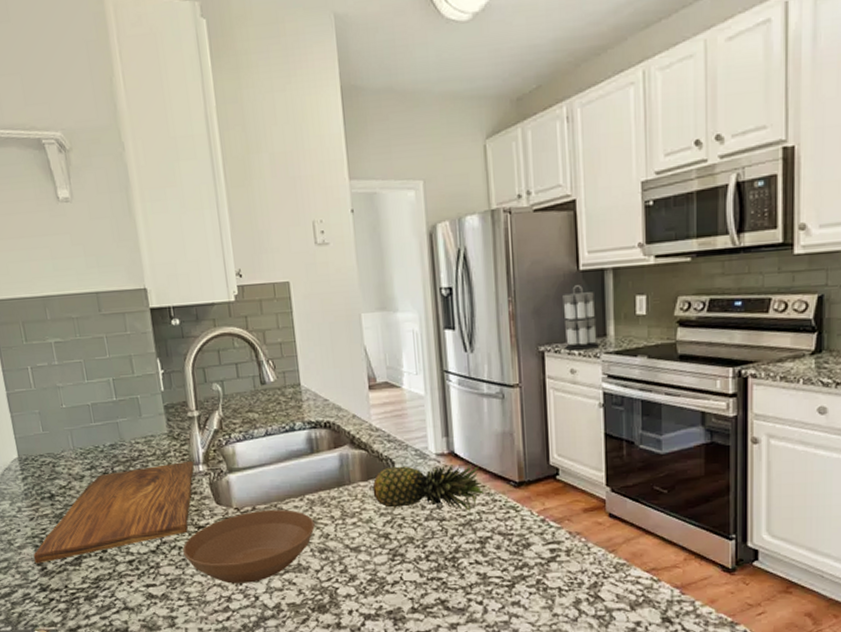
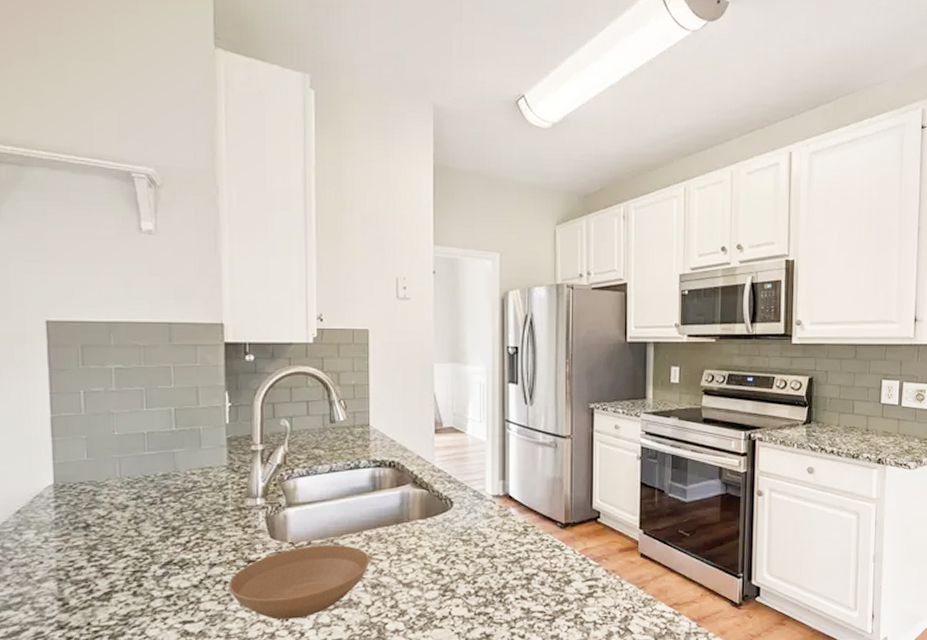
cutting board: present [33,460,194,564] -> none [54,493,251,599]
fruit: present [372,463,485,511] -> none [430,505,534,549]
spice rack: present [562,285,599,351] -> none [611,354,639,409]

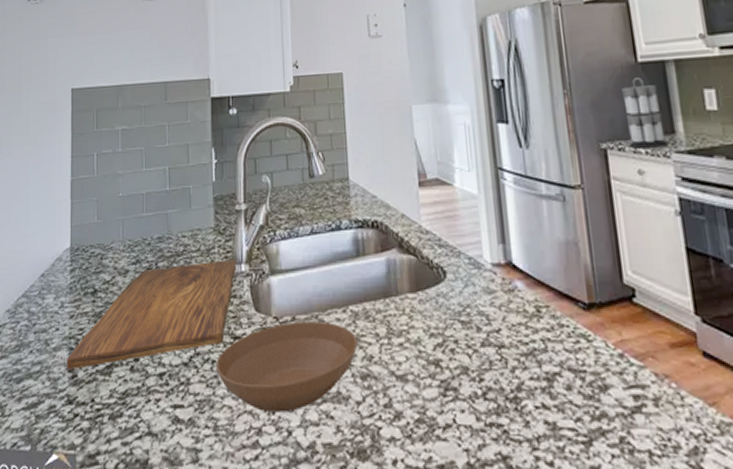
cutting board: none [54,493,251,599] -> present [66,258,236,370]
spice rack: none [611,354,639,409] -> present [621,78,668,149]

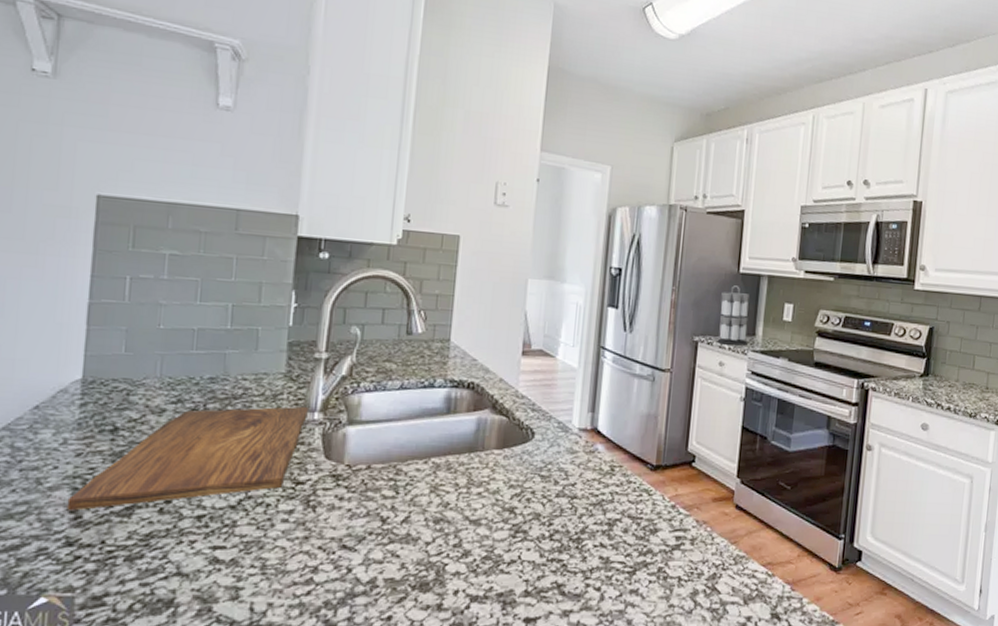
bowl: present [216,322,358,412] -> none [271,470,436,552]

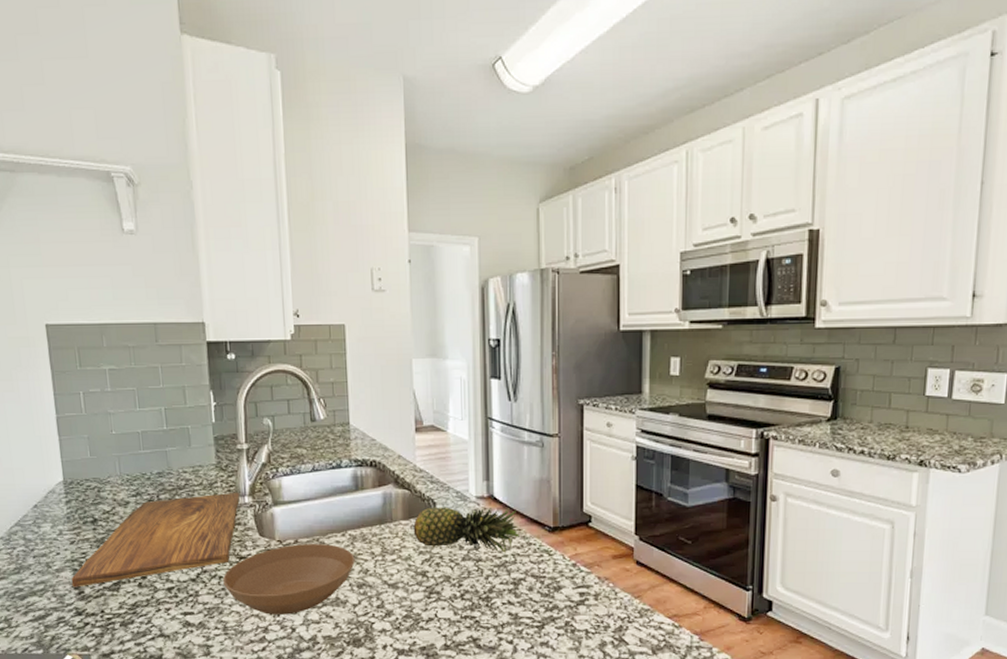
bowl: none [271,470,436,552] -> present [223,544,355,615]
fruit: none [506,437,621,491] -> present [413,507,521,553]
spice rack: present [717,285,749,346] -> none [603,344,634,405]

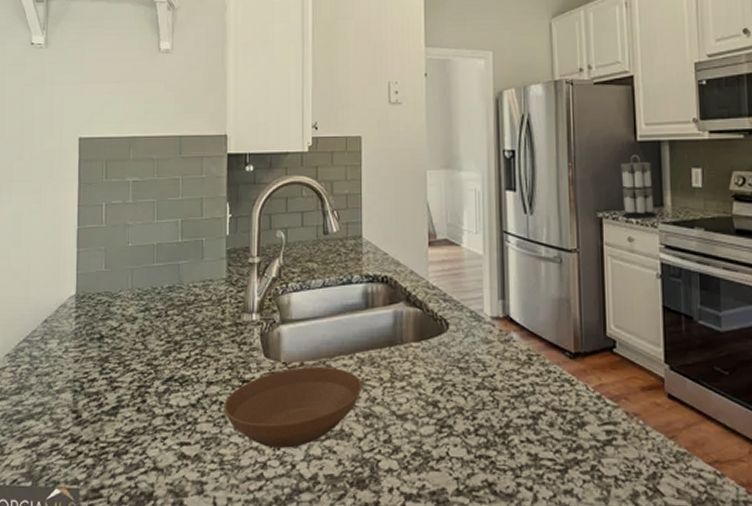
cutting board: present [71,492,240,588] -> none [70,308,247,411]
fruit: present [413,507,521,553] -> none [424,328,540,382]
spice rack: none [603,344,634,405] -> present [620,155,656,218]

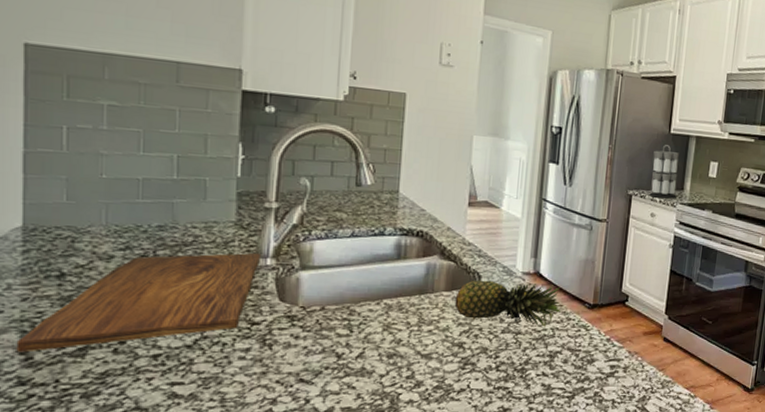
cutting board: none [70,308,247,411] -> present [16,252,260,353]
bowl: present [224,367,362,448] -> none [227,311,388,385]
fruit: none [424,328,540,382] -> present [454,280,562,327]

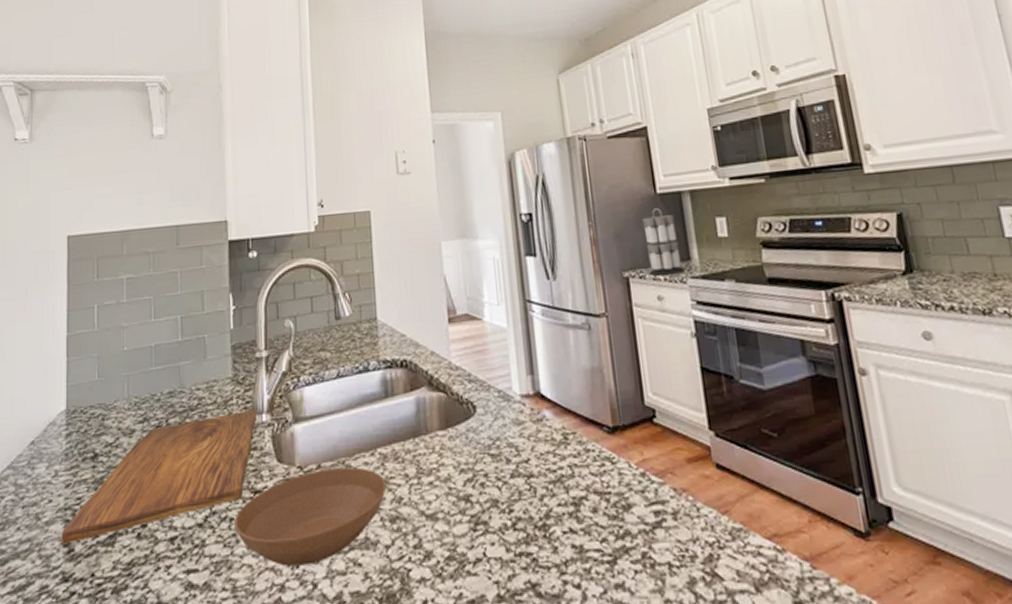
bowl: none [227,311,388,385] -> present [234,467,387,566]
fruit: present [454,280,562,327] -> none [451,406,576,465]

